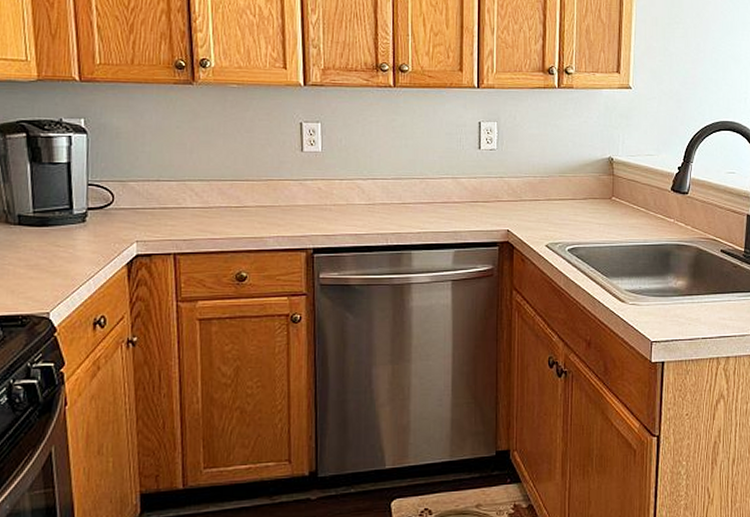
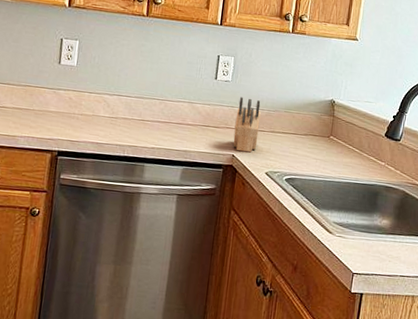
knife block: none [506,165,533,225] -> present [233,97,261,153]

